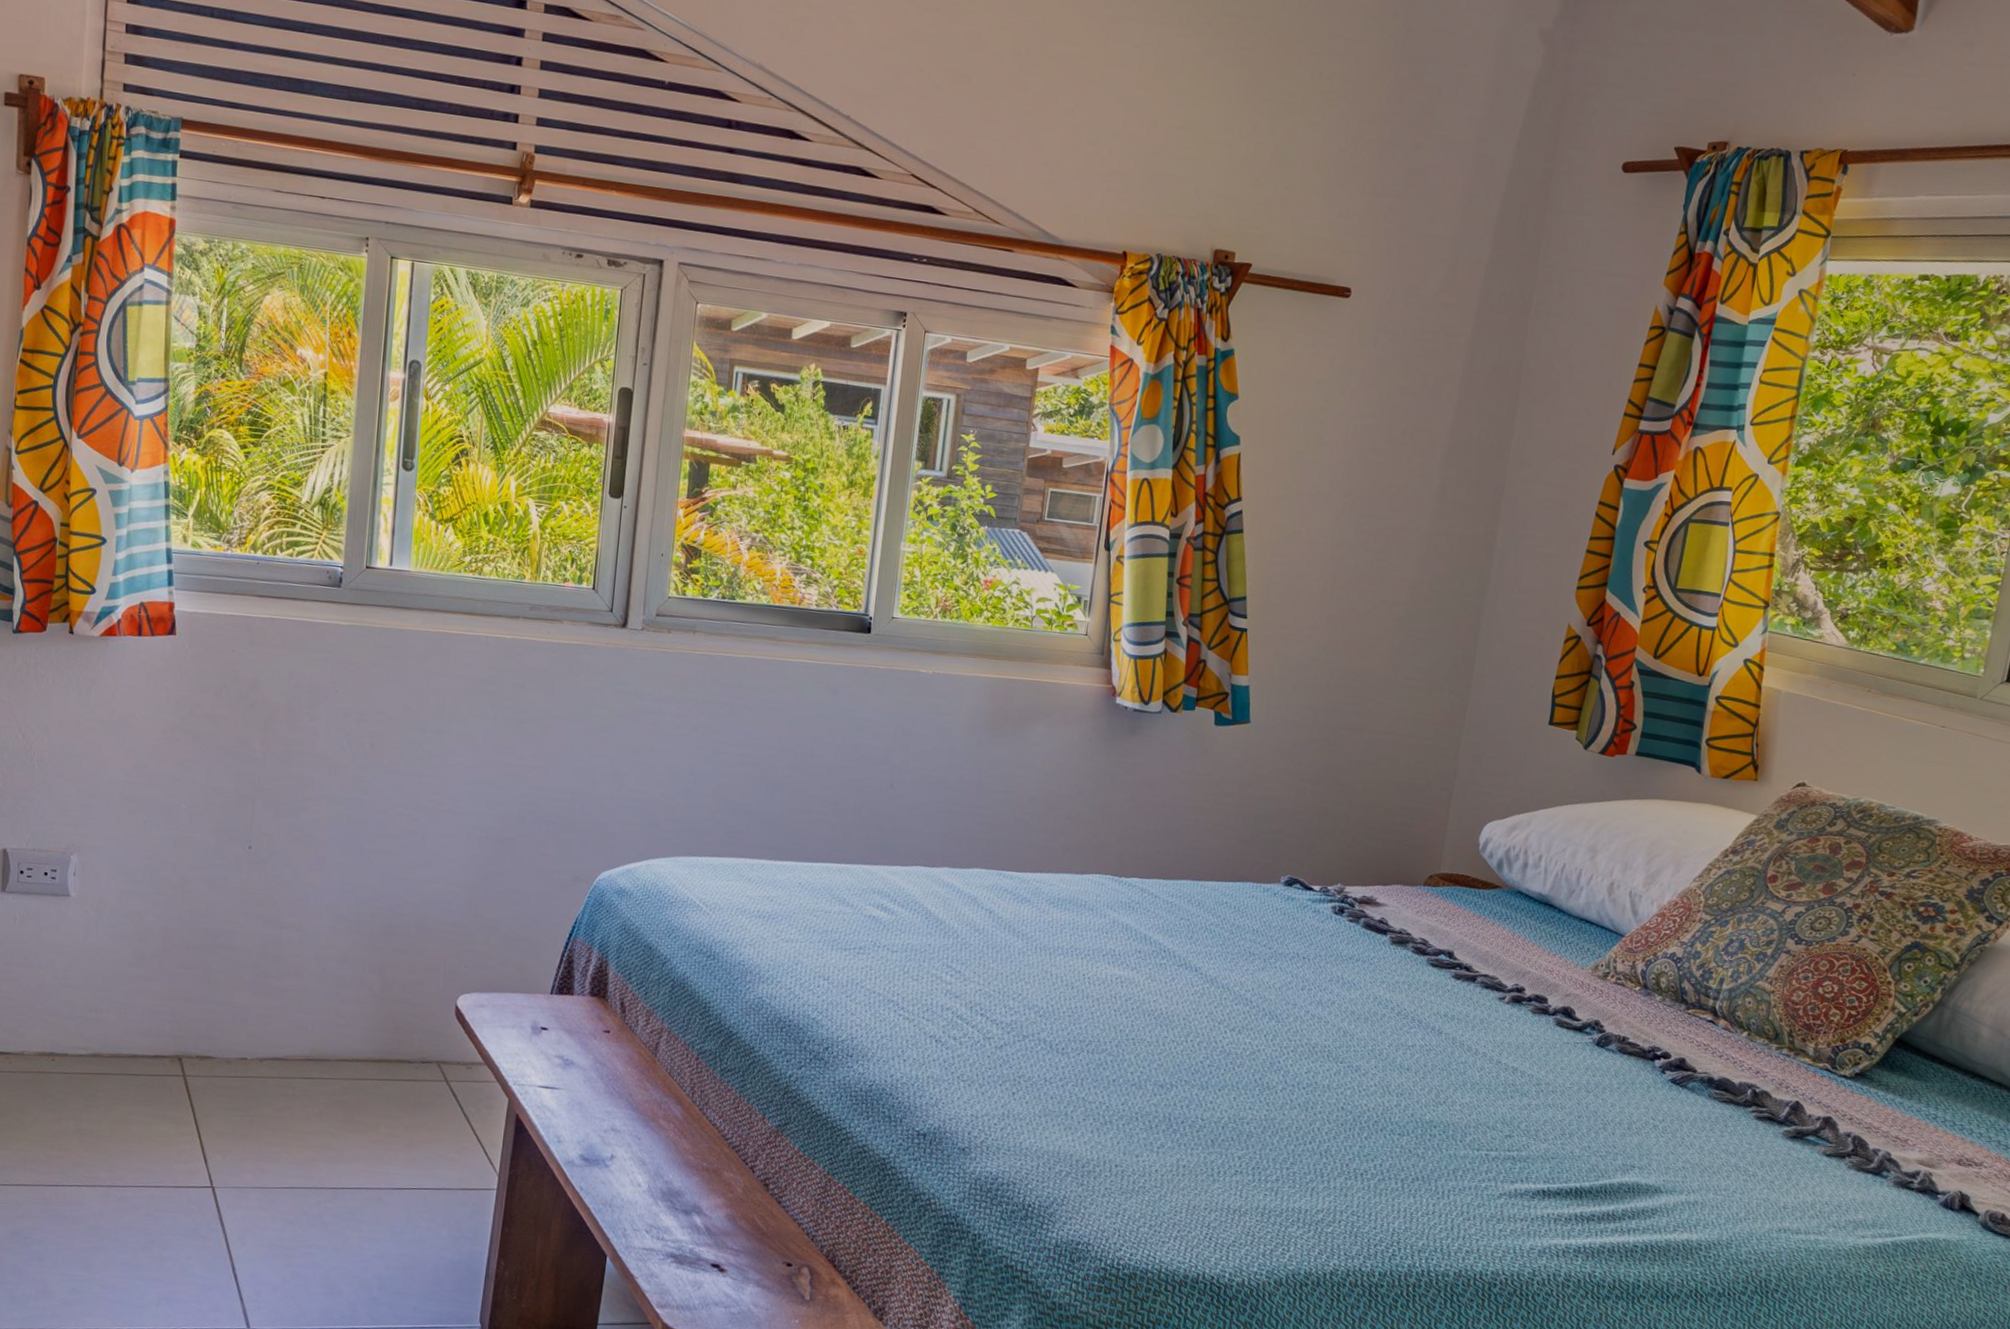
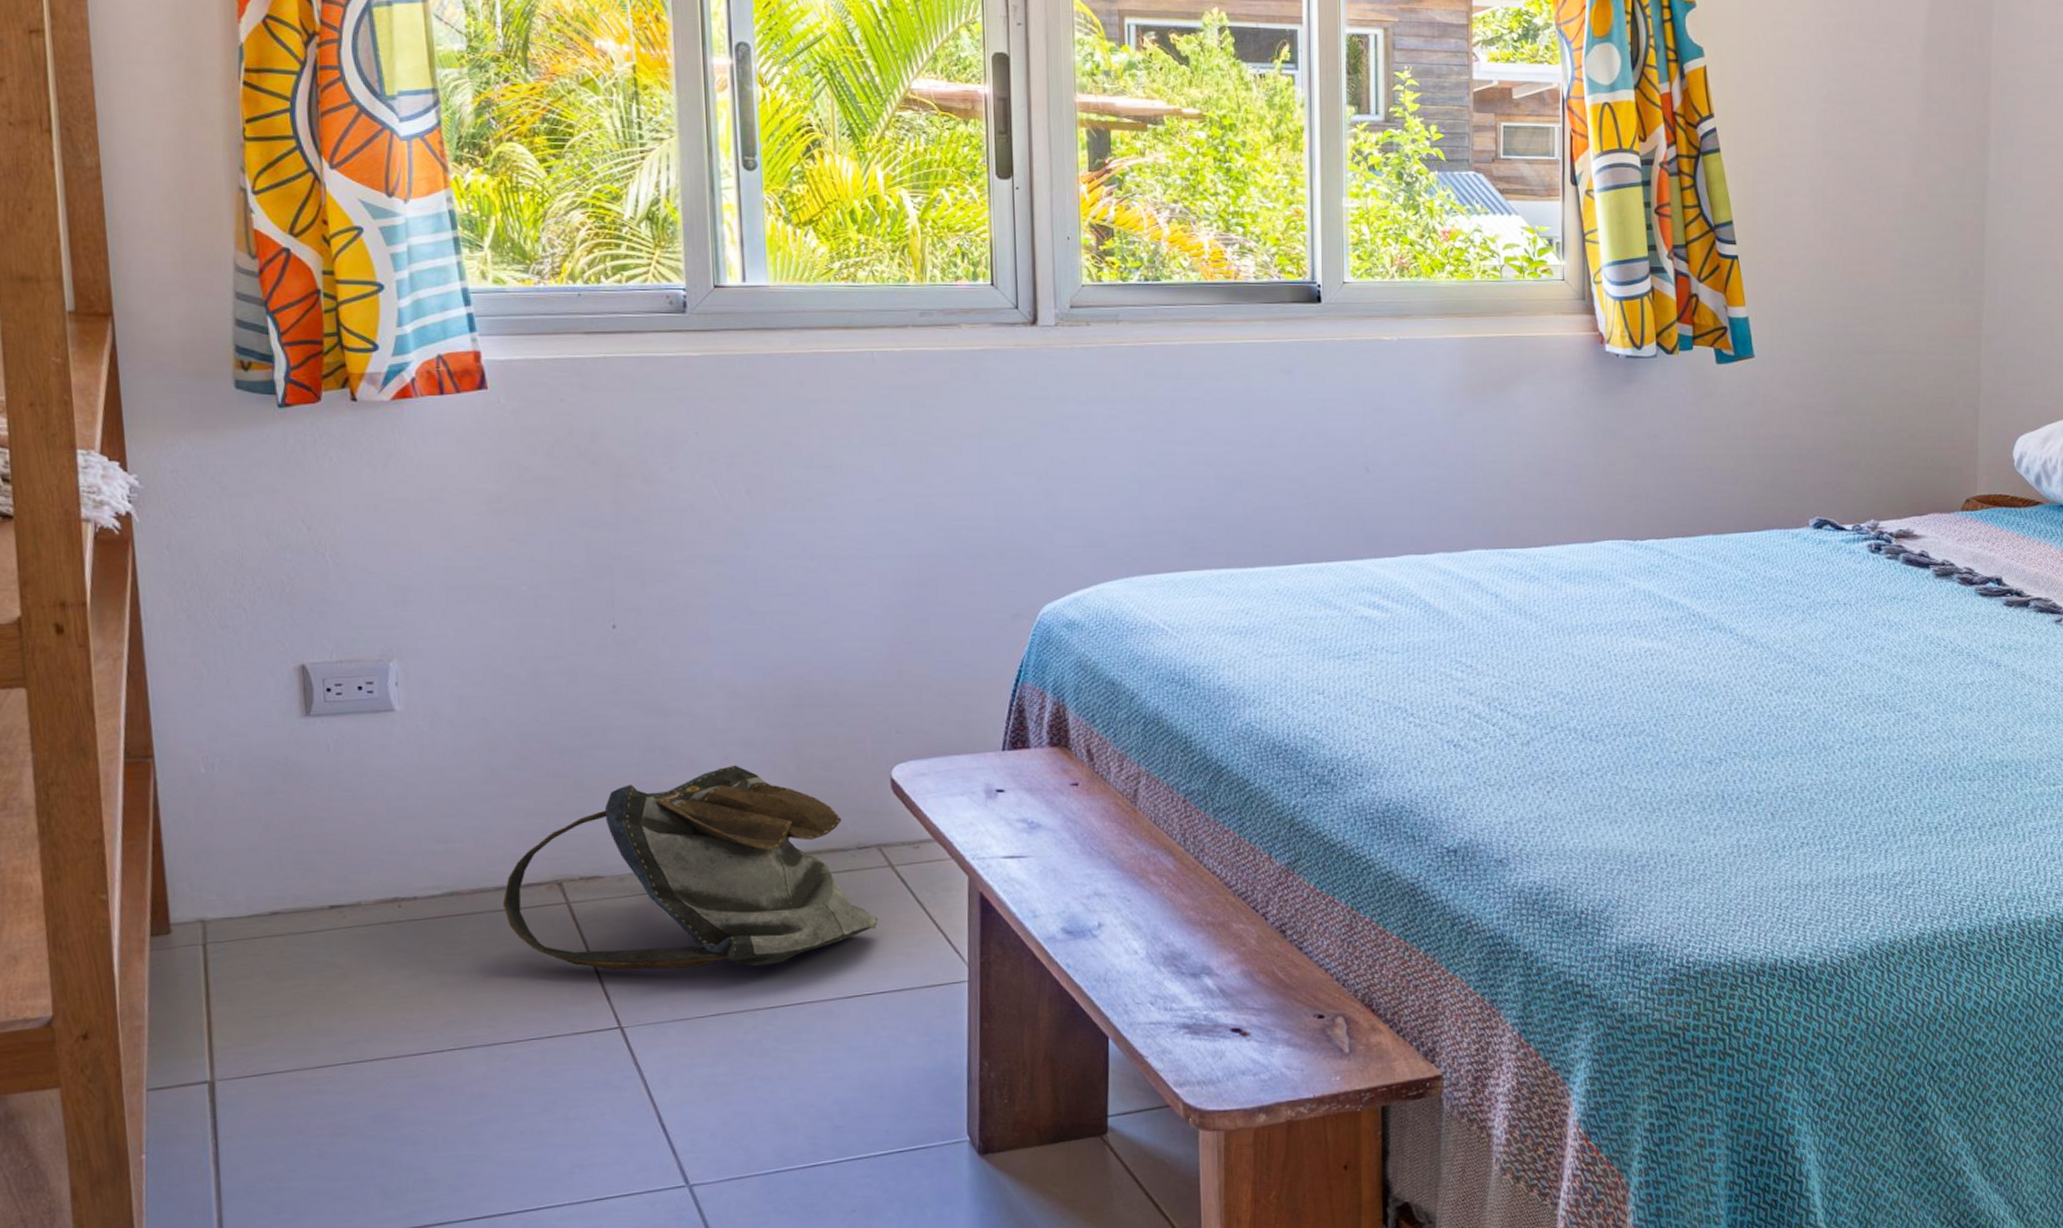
backpack: none [133,977,430,1152] -> present [502,765,878,971]

